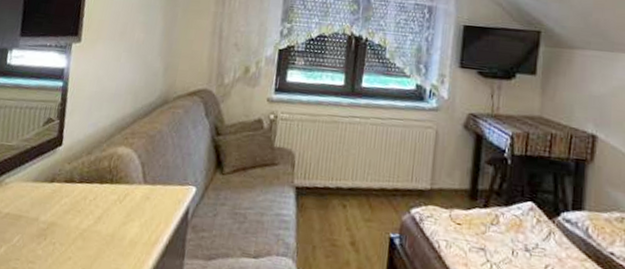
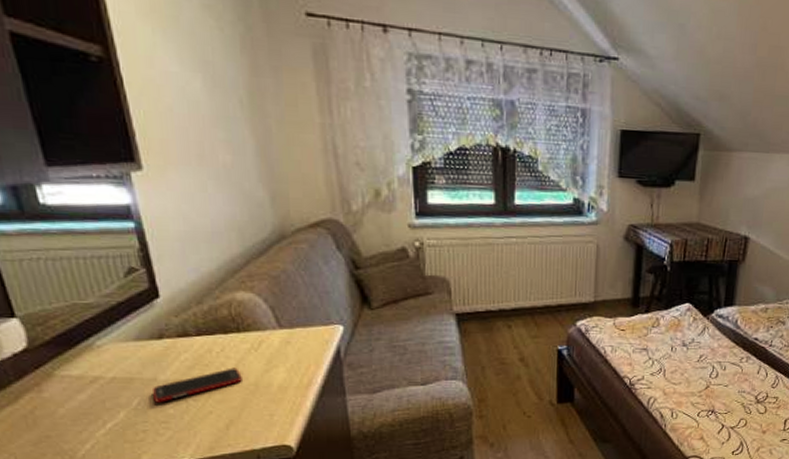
cell phone: none [30,216,104,243] -> present [151,368,242,403]

